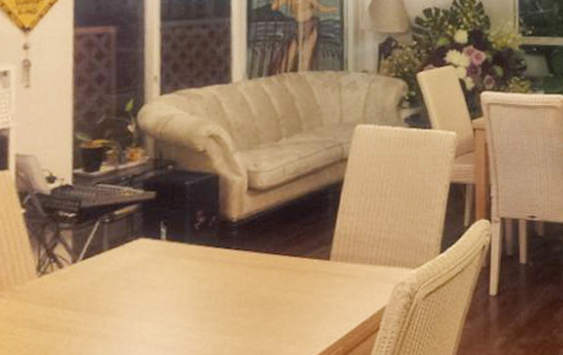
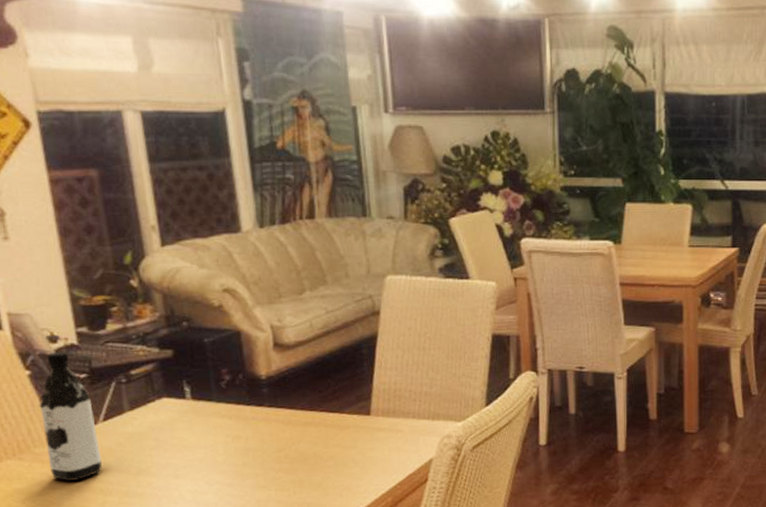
water bottle: none [25,191,75,320] -> present [39,351,102,481]

